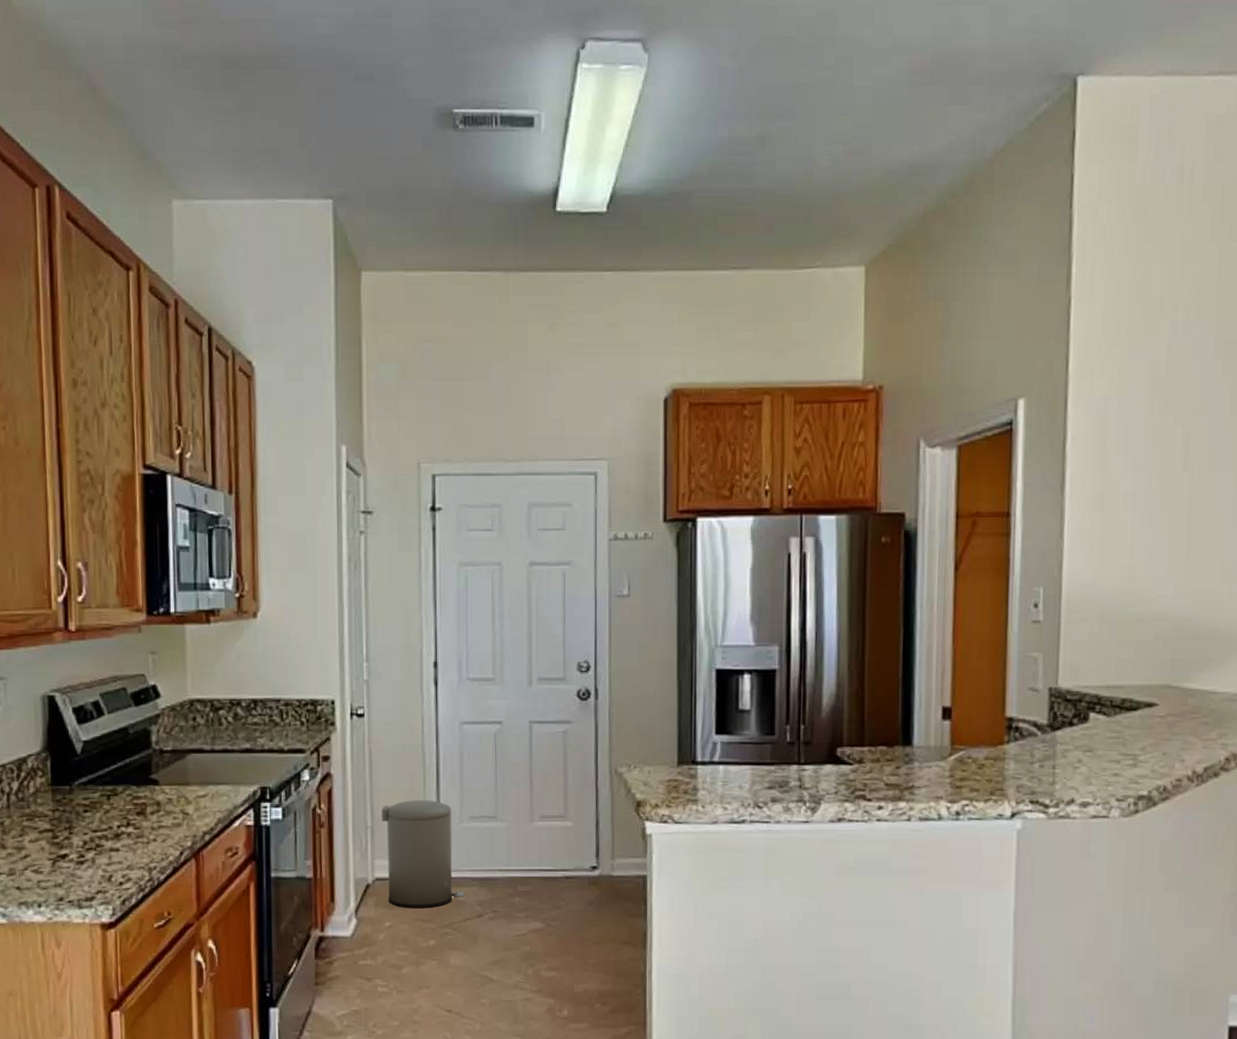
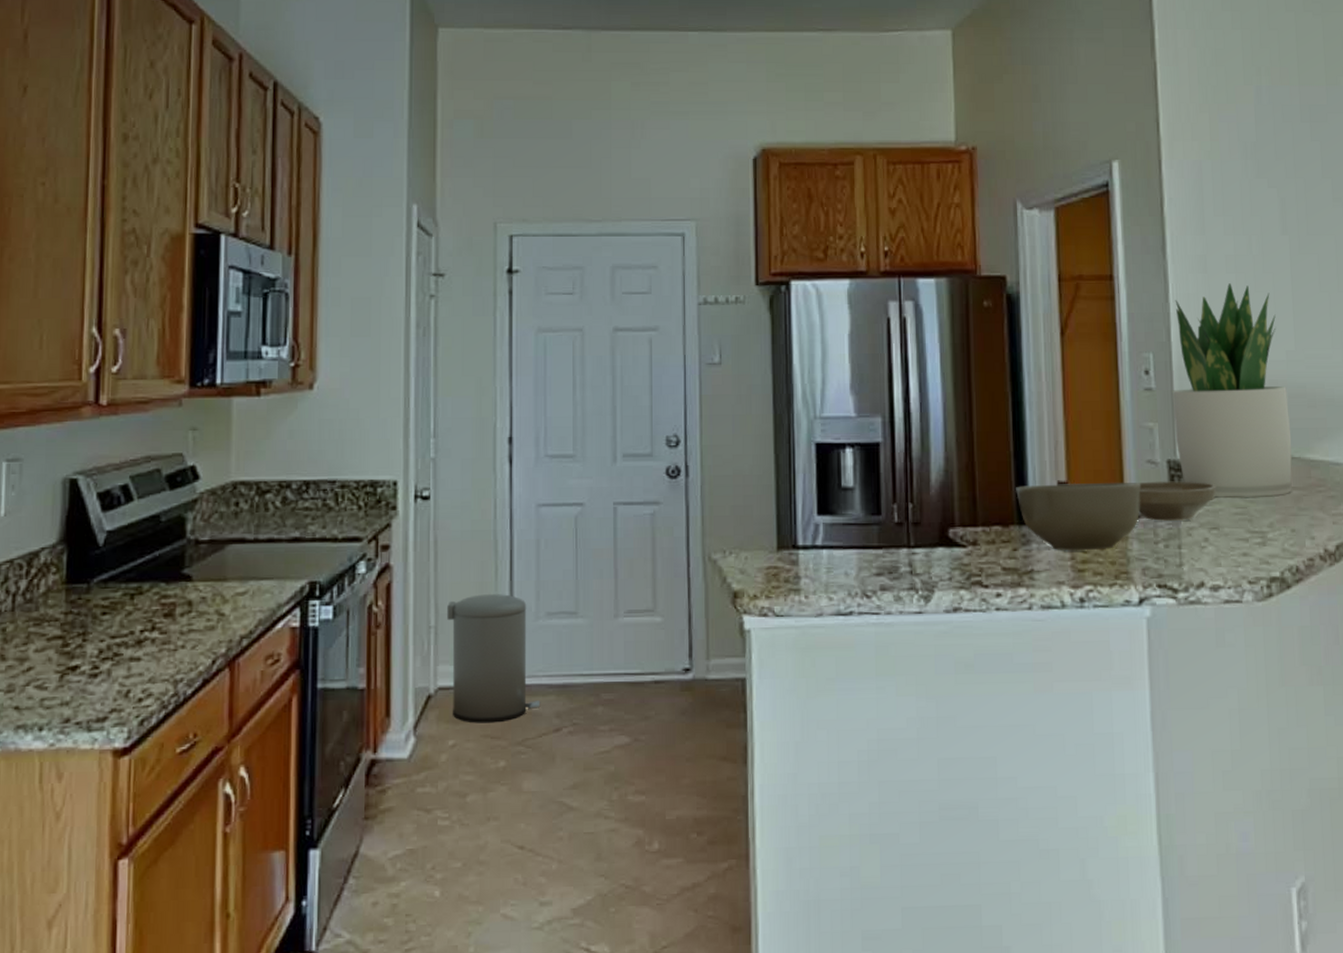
bowl: none [901,707,1021,770] -> present [1015,482,1141,551]
bowl: none [1018,707,1094,743] -> present [1137,481,1217,521]
planter: none [1058,520,1172,724] -> present [1172,283,1292,499]

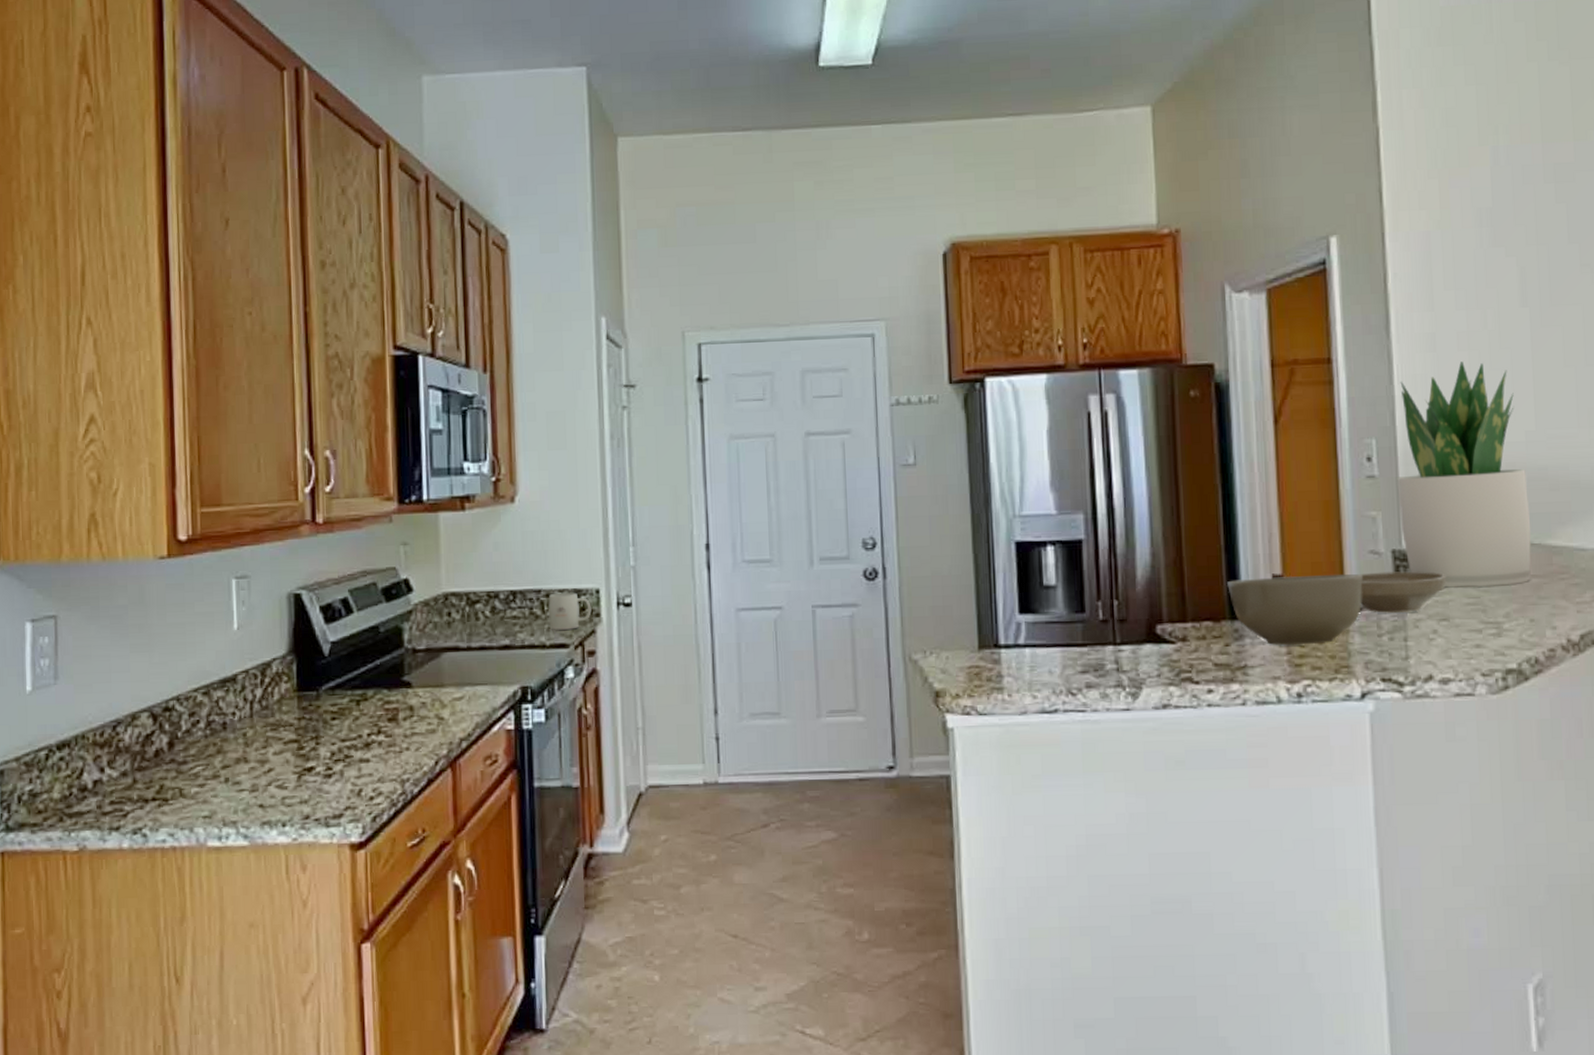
mug: none [342,484,388,523] -> present [548,592,592,630]
pedal bin: present [447,594,541,723] -> none [653,696,748,819]

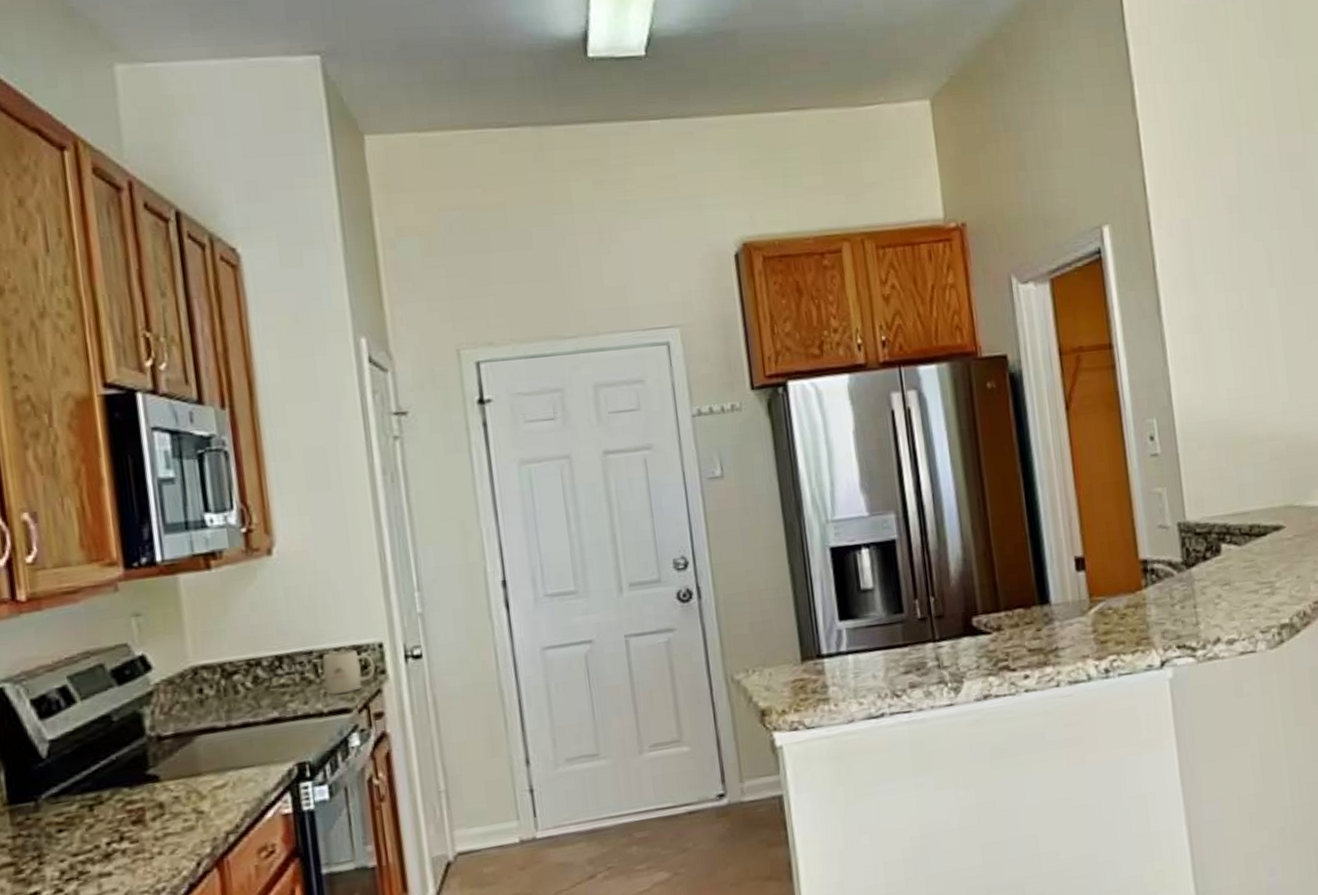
bowl: present [1226,574,1363,645] -> none [1033,549,1156,625]
bowl: present [1358,571,1447,613] -> none [1150,540,1226,584]
planter: present [1397,361,1532,589] -> none [1173,341,1295,554]

